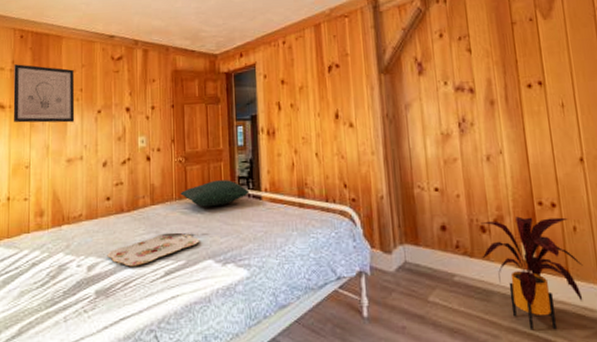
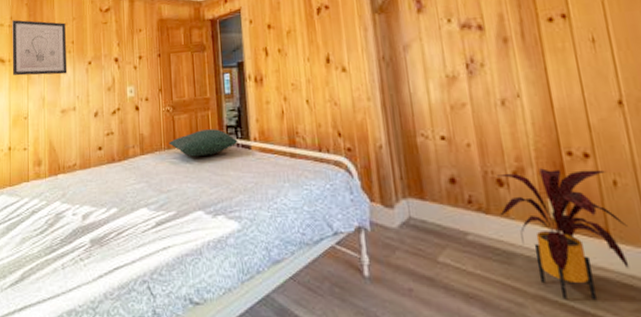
serving tray: present [107,232,200,267] -> none [100,182,190,216]

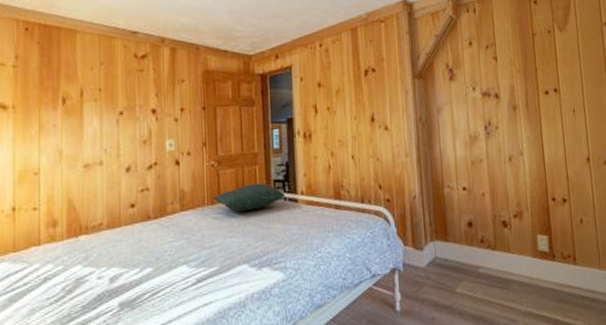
wall art: present [12,20,68,76] -> none [17,60,93,125]
house plant: present [497,168,630,301] -> none [503,211,587,313]

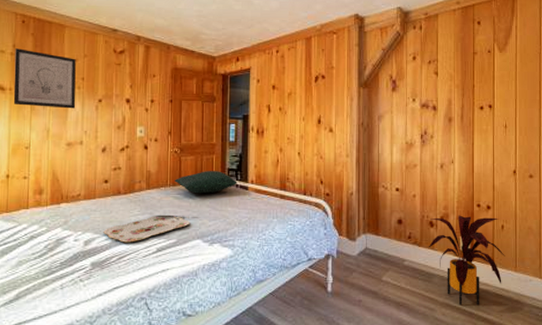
wall art: none [17,60,93,125] -> present [13,48,76,109]
serving tray: none [132,238,234,276] -> present [103,214,190,243]
house plant: none [503,211,587,313] -> present [428,215,505,306]

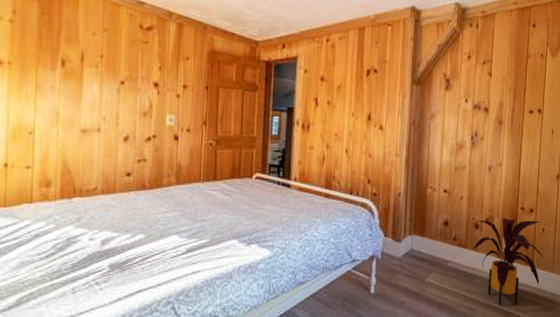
wall art: present [13,48,76,109] -> none [13,15,93,90]
serving tray: present [103,214,190,243] -> none [124,212,226,242]
pillow: present [174,171,238,194] -> none [208,166,279,191]

